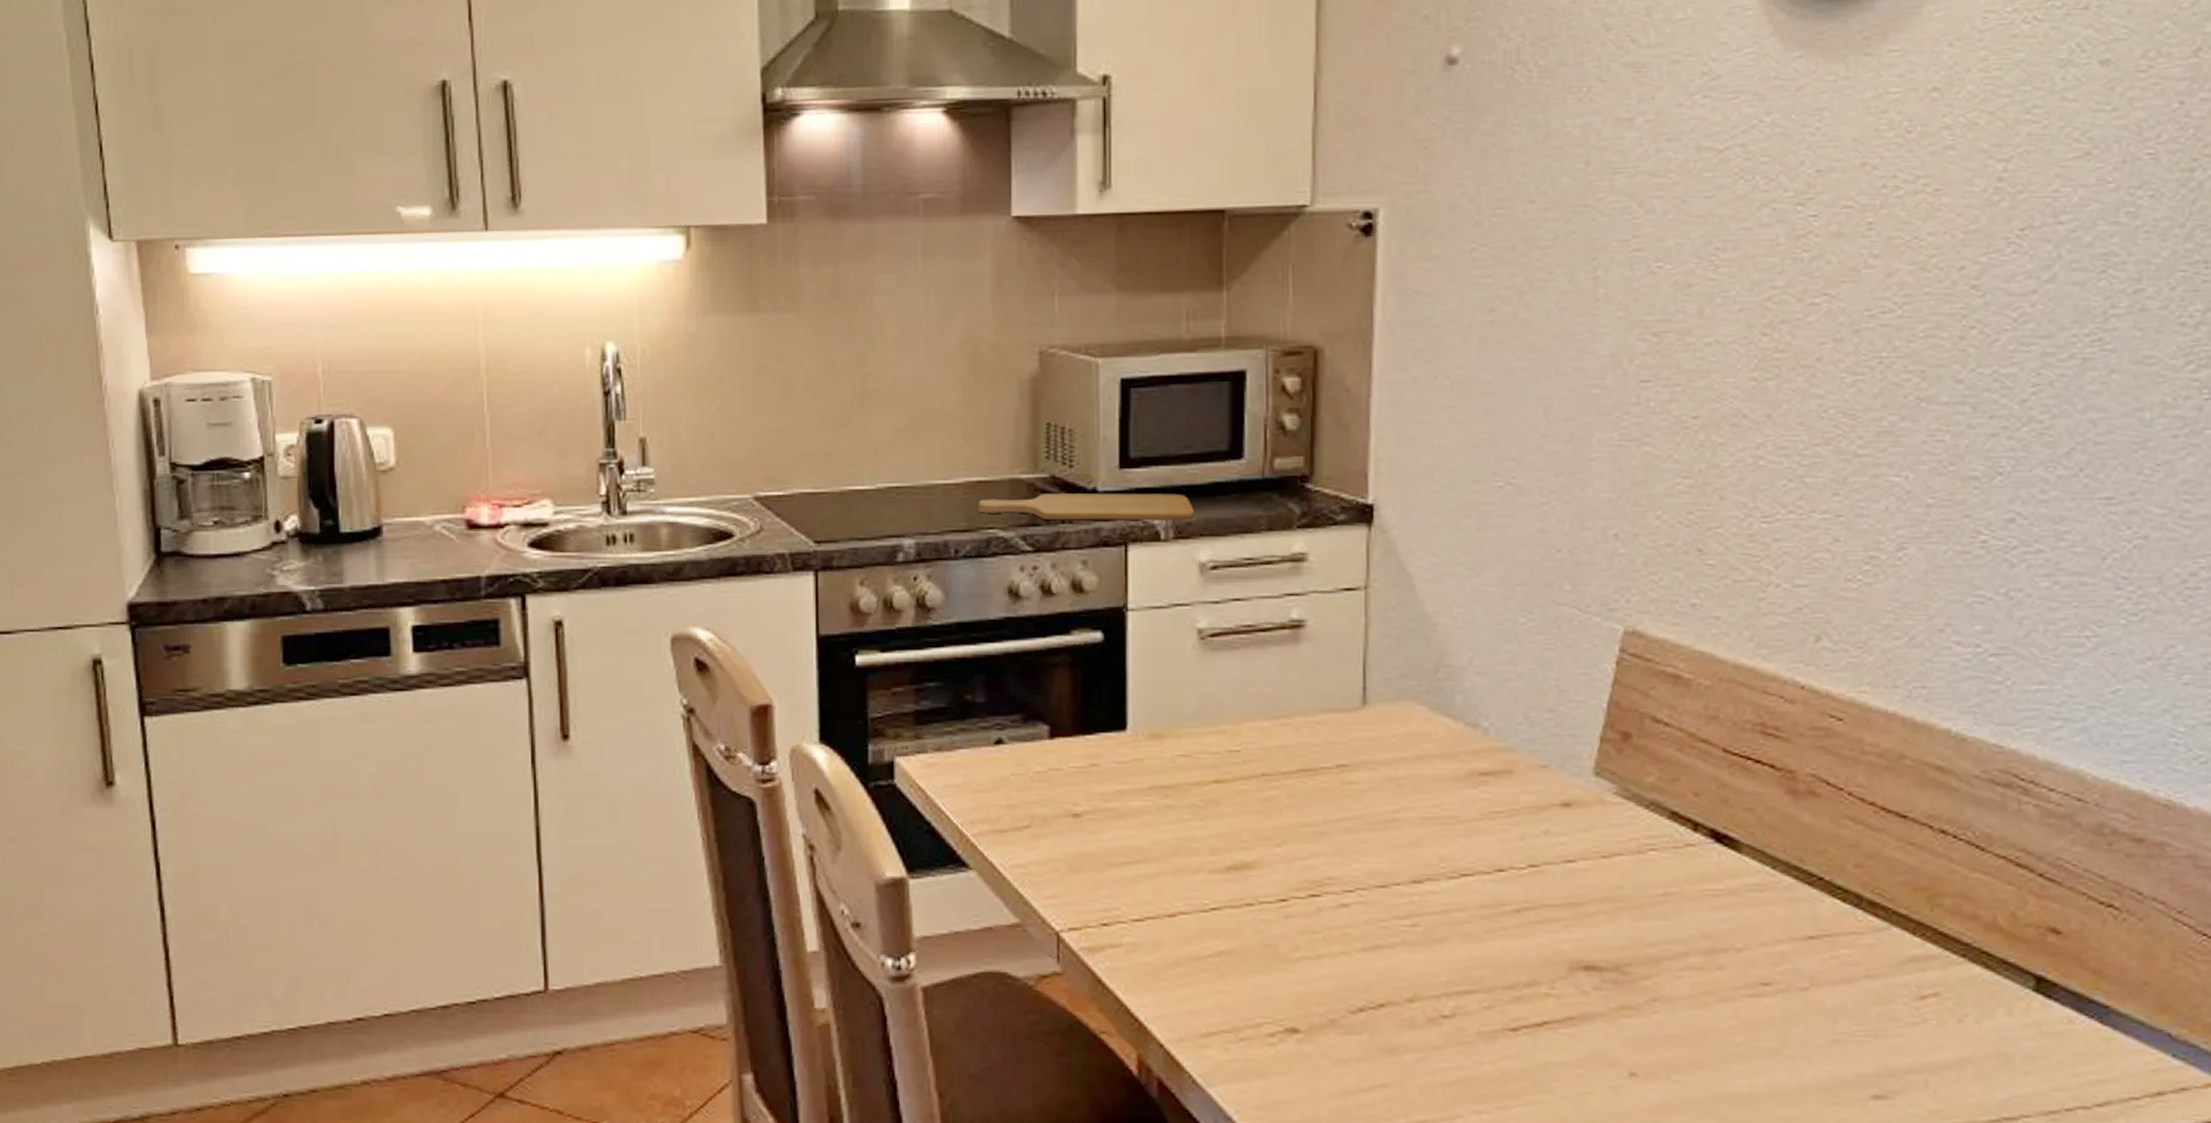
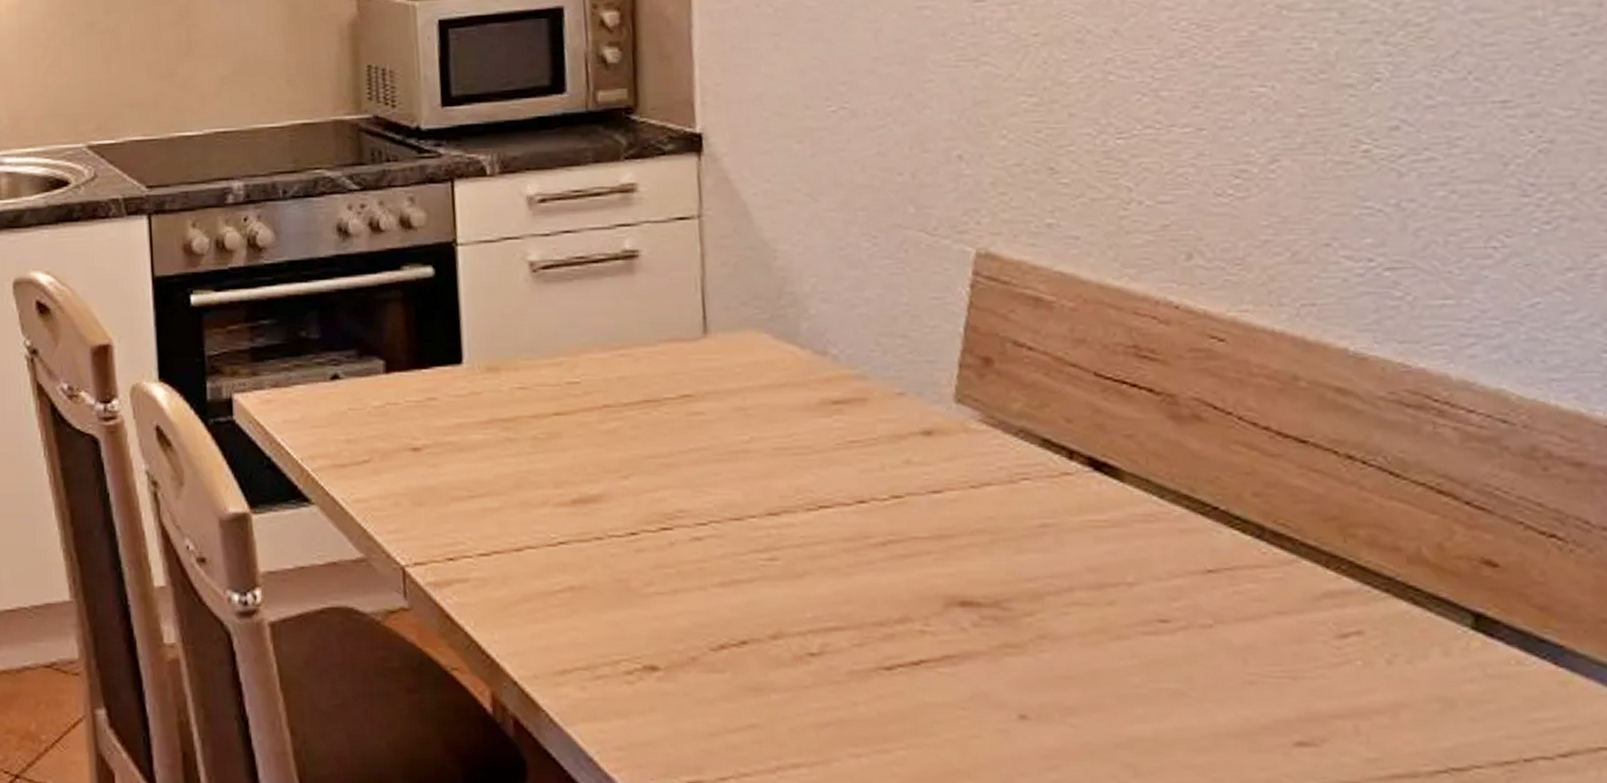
chopping board: present [978,493,1194,521] -> none [304,129,519,159]

